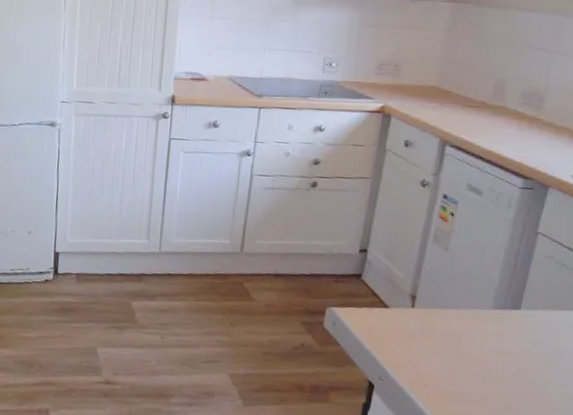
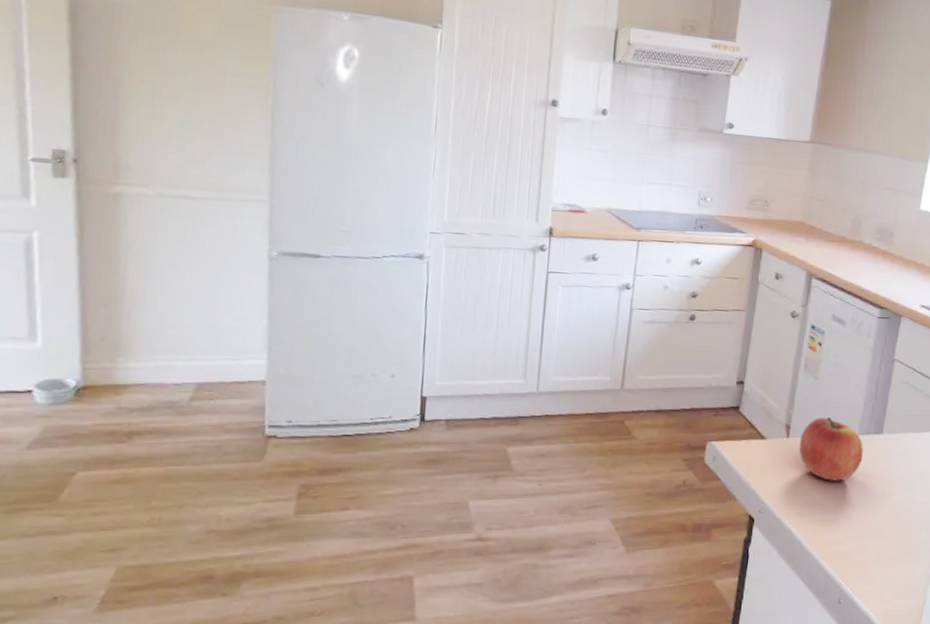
apple: none [425,289,498,355] -> present [799,416,863,481]

